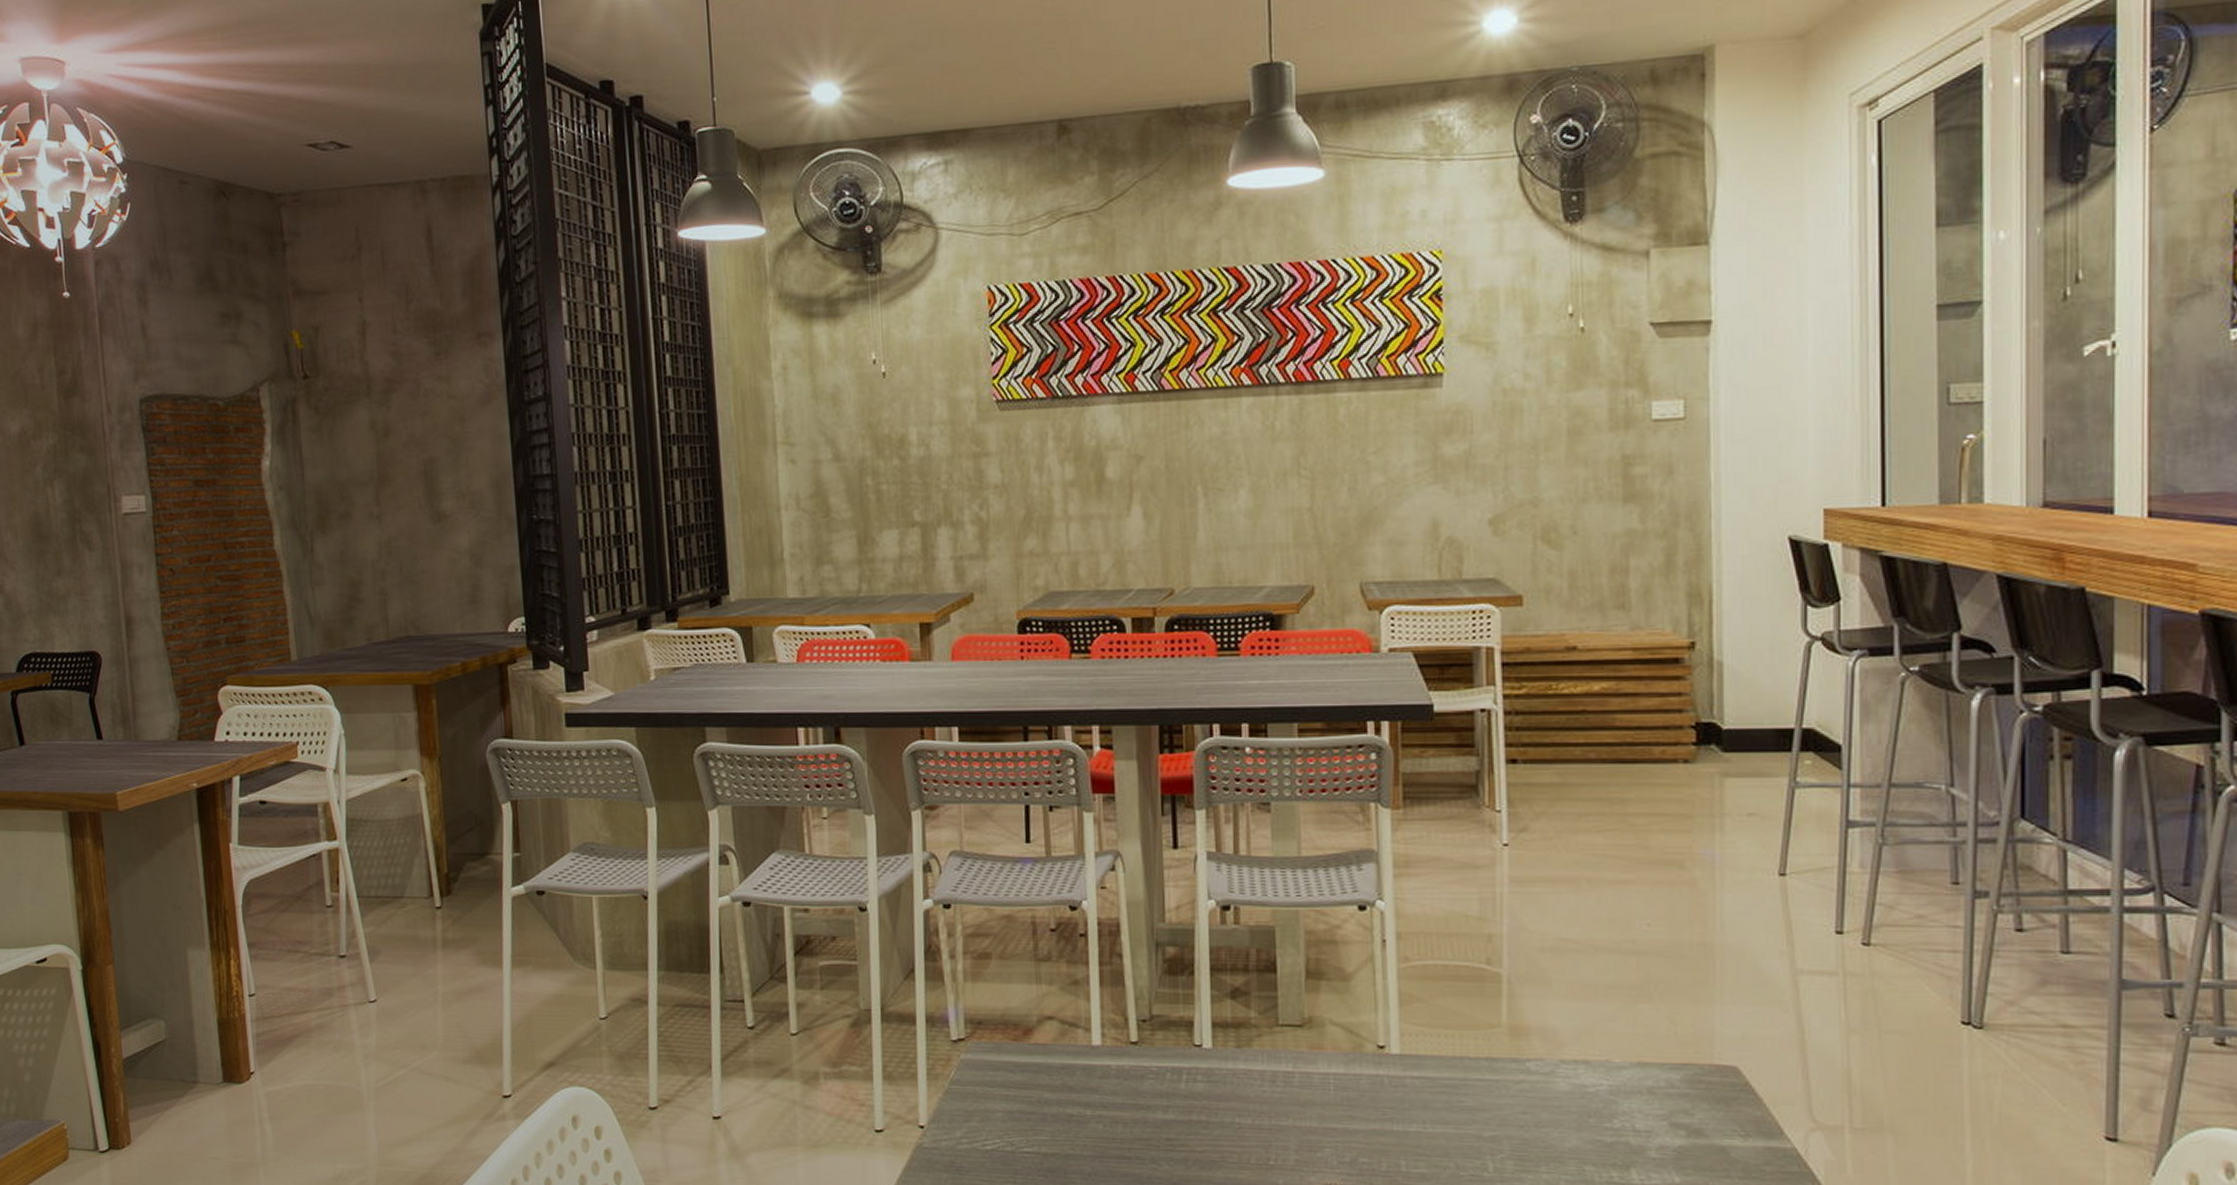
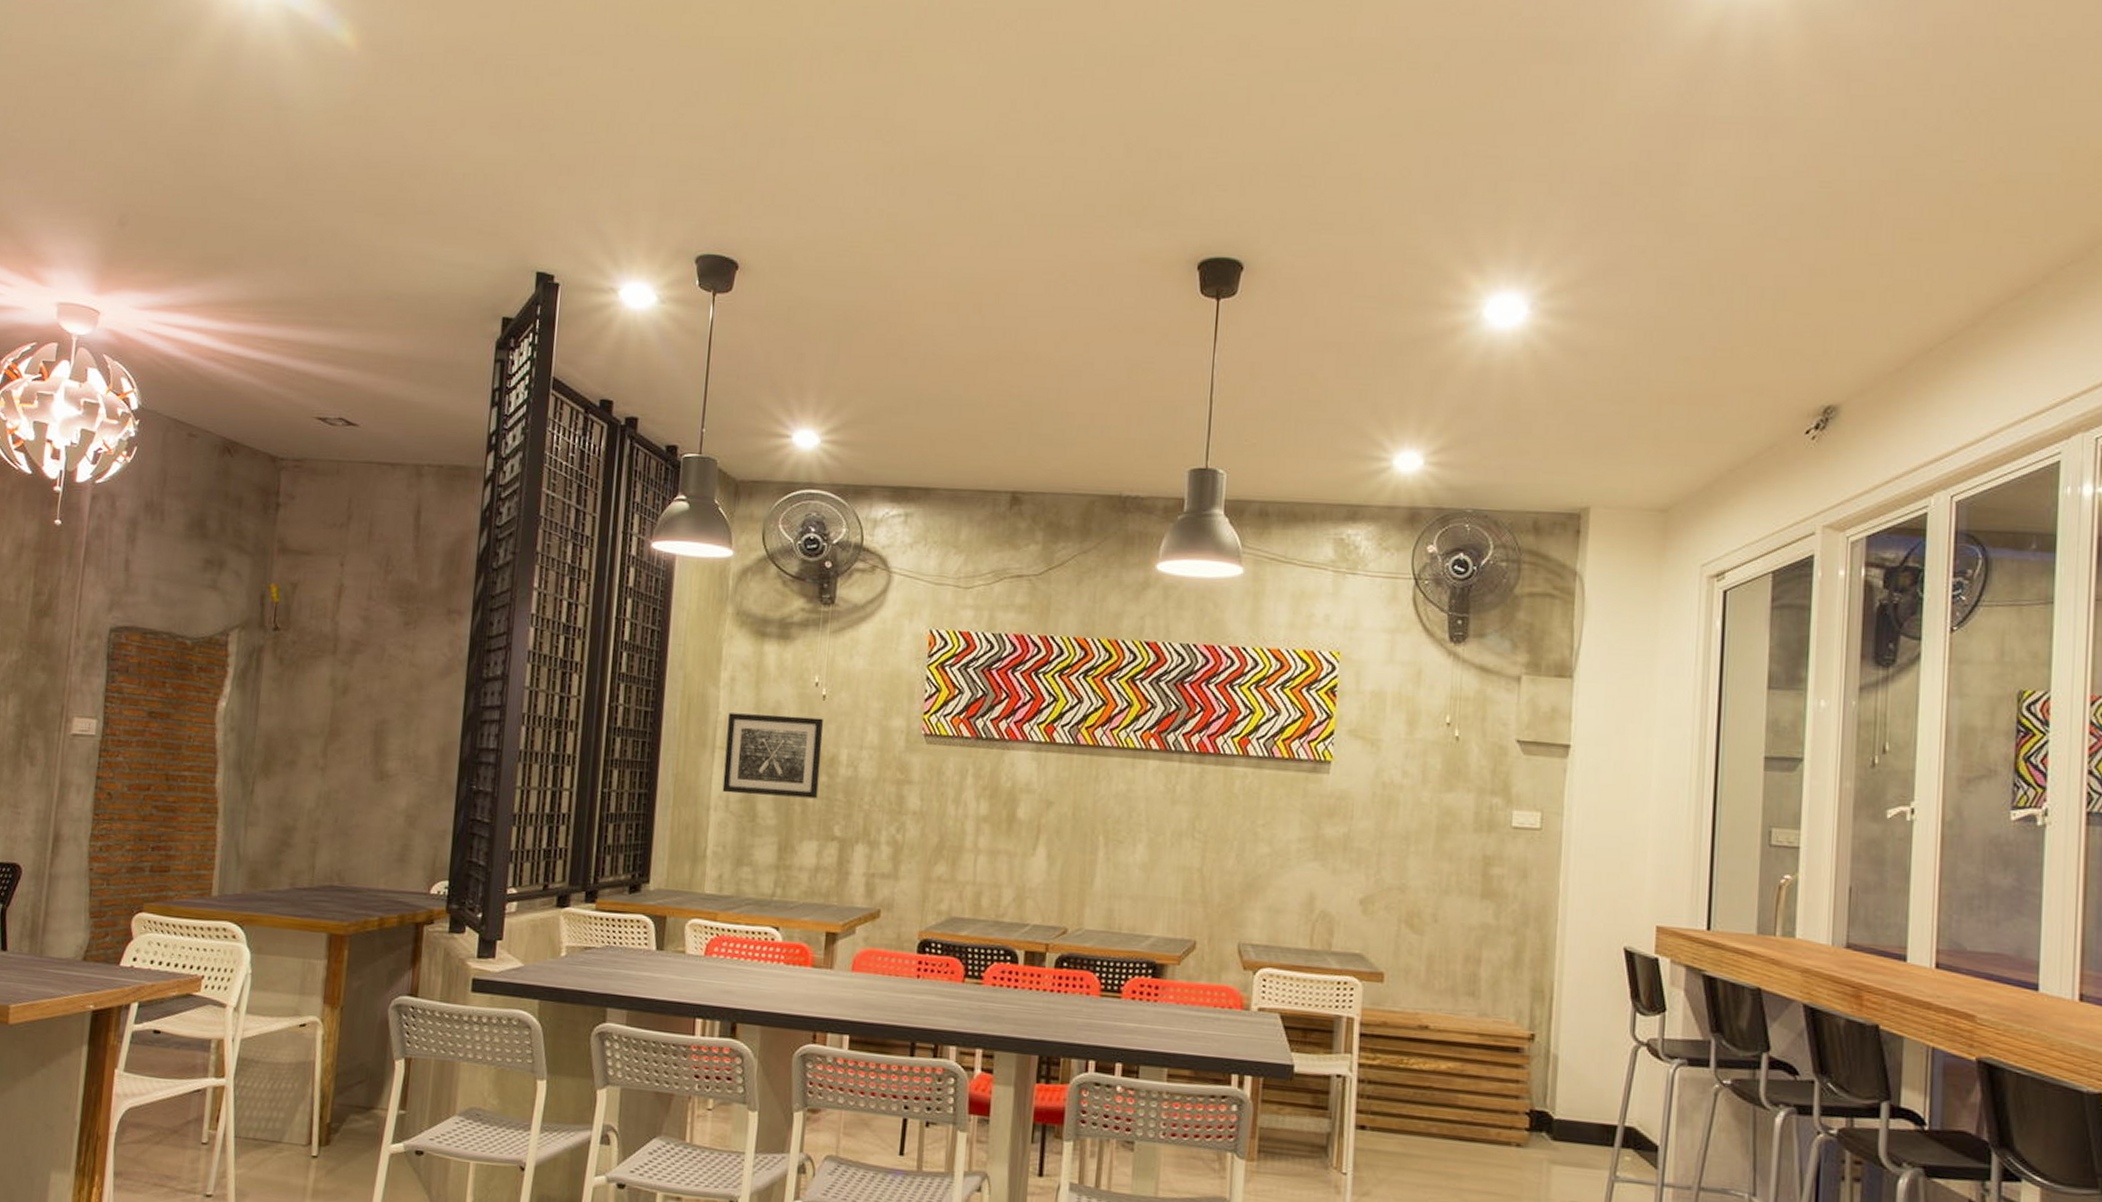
wall art: none [785,398,892,490] -> present [722,713,824,799]

